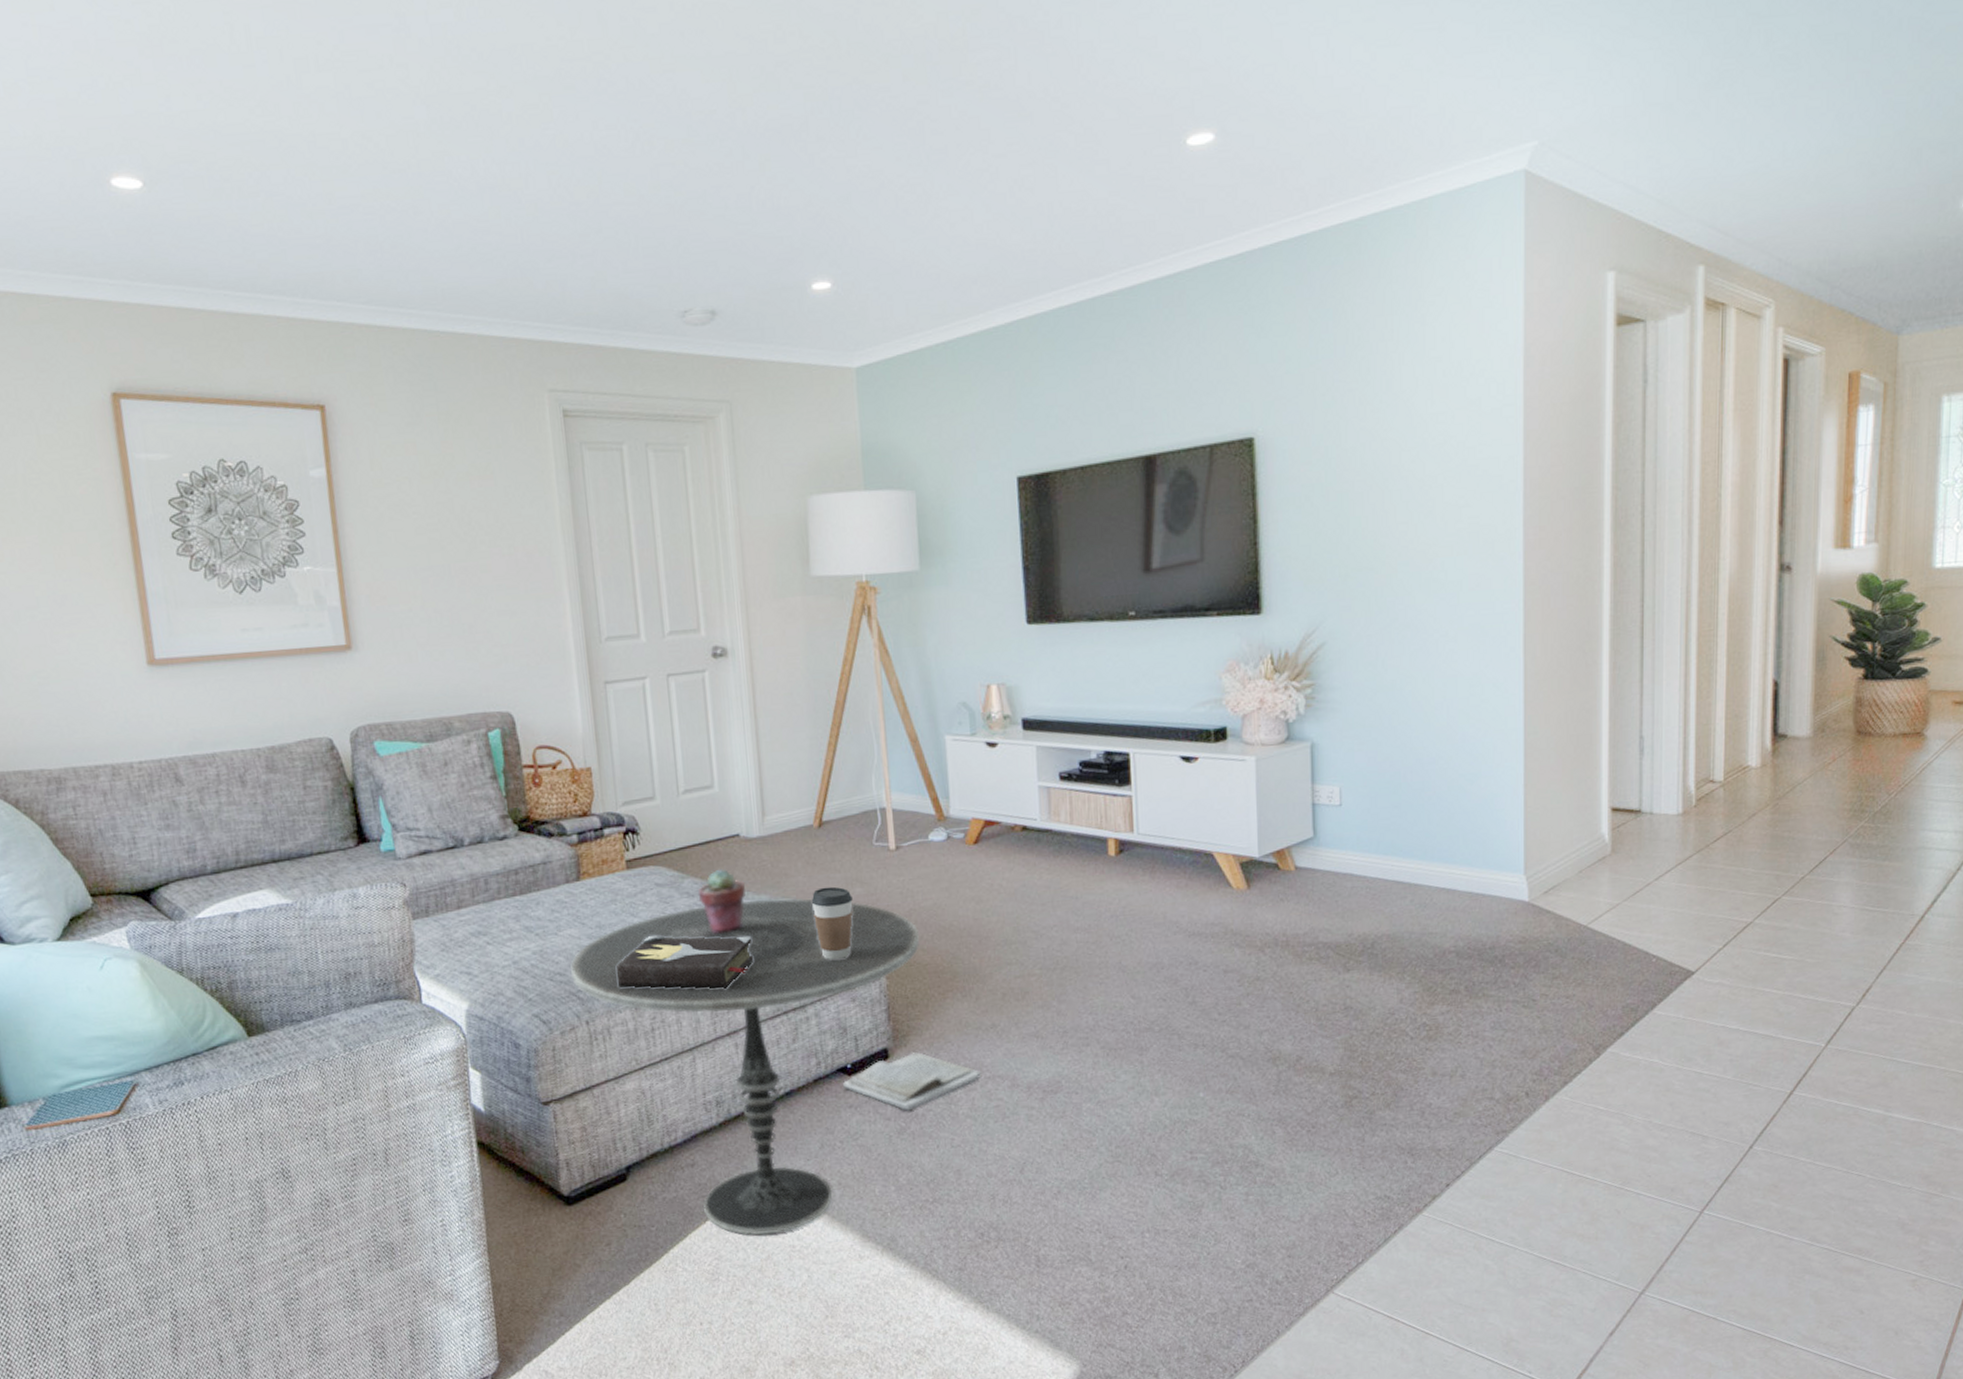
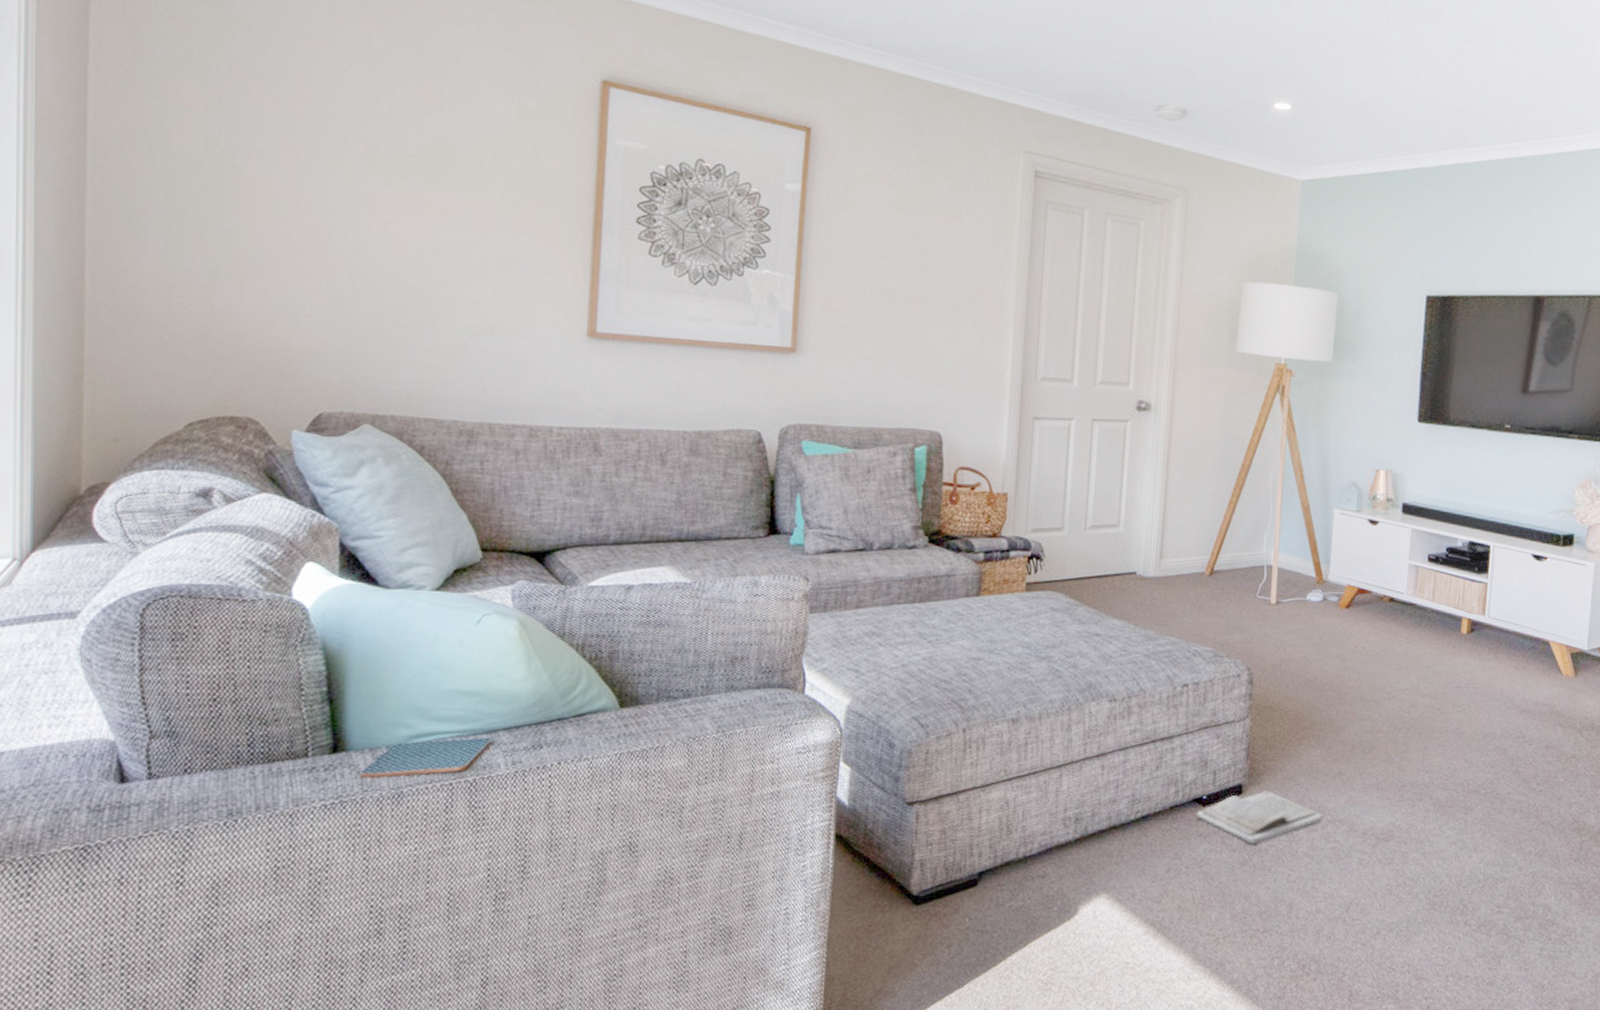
side table: present [570,898,921,1235] -> none [955,634,1286,950]
hardback book: present [615,935,754,989] -> none [999,656,1133,713]
potted succulent: present [697,869,745,934] -> none [1088,601,1134,661]
coffee cup: present [811,886,853,961] -> none [1192,630,1231,698]

